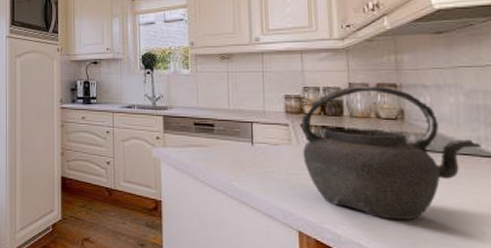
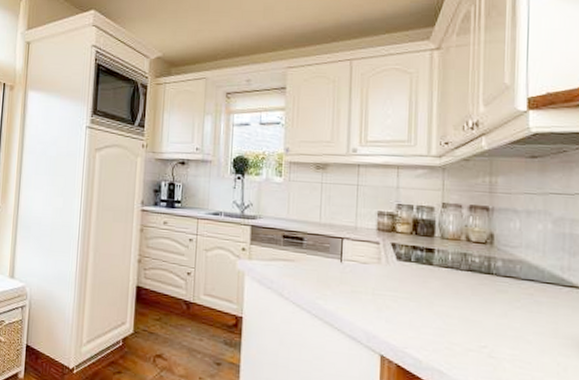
kettle: present [302,86,482,221] -> none [391,207,565,349]

